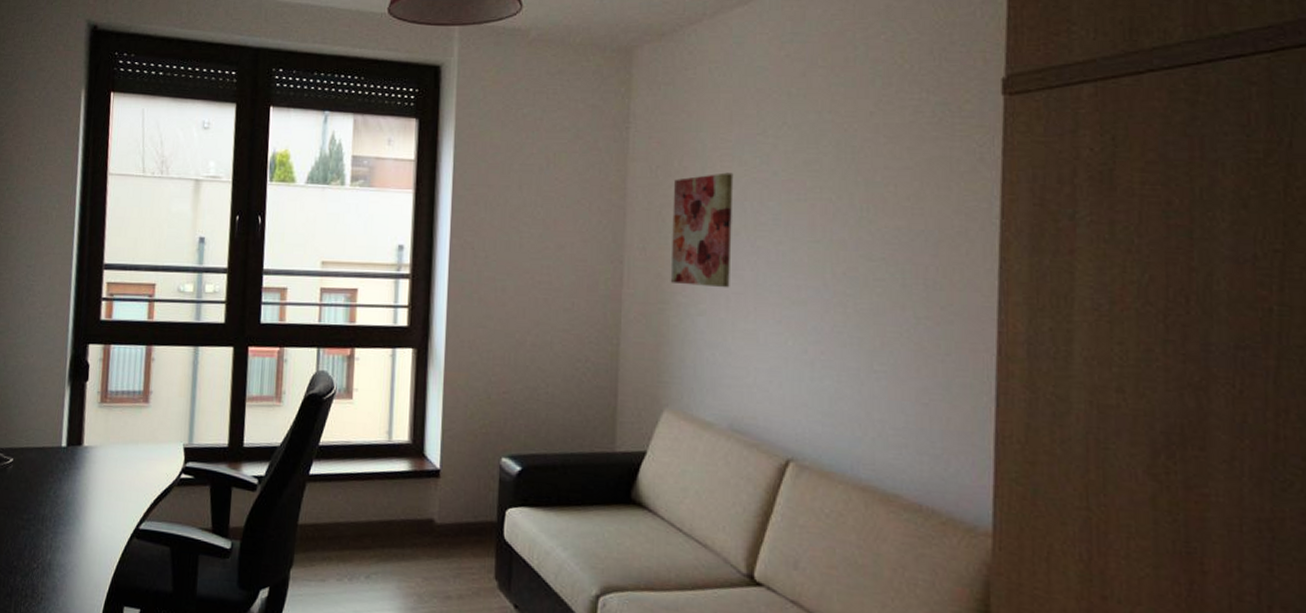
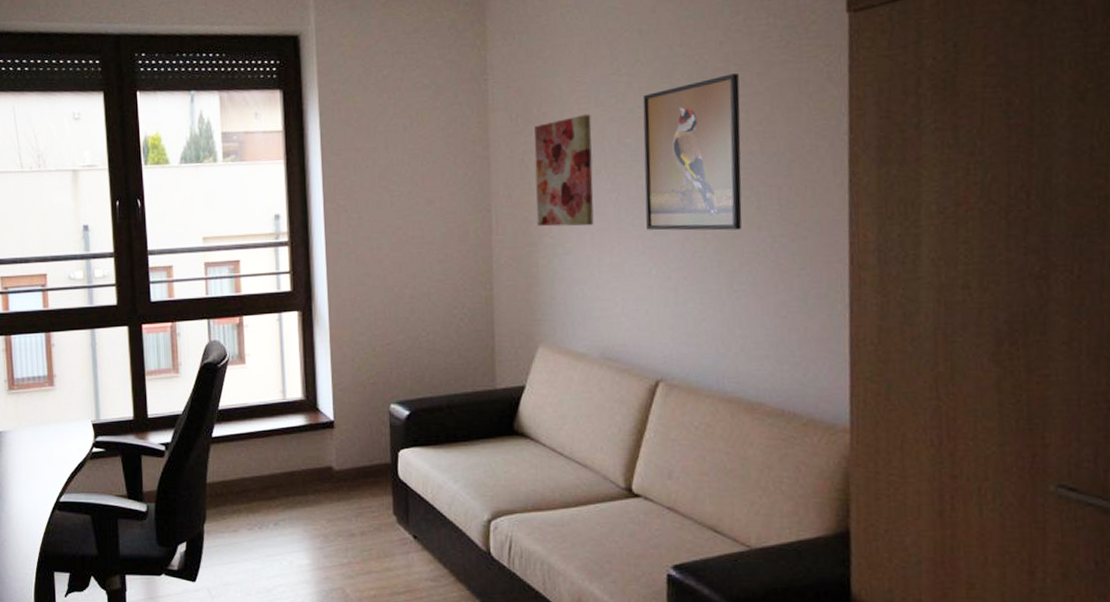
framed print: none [785,146,889,307] -> present [642,74,742,231]

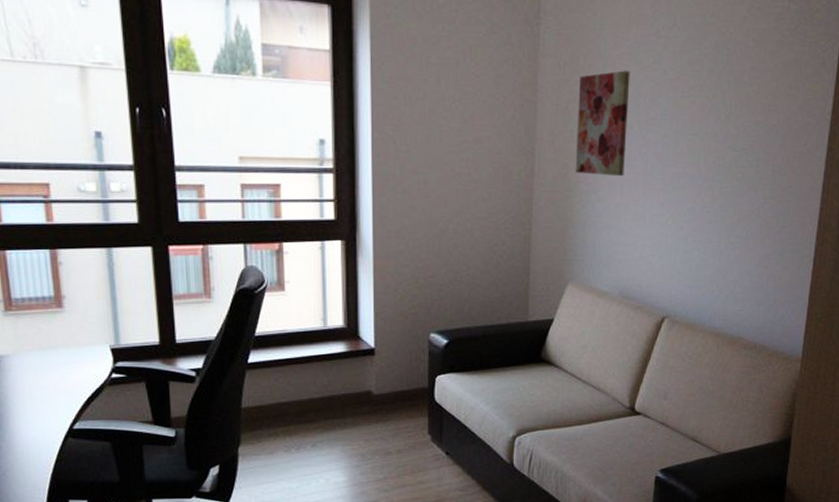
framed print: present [642,74,742,231] -> none [668,49,755,190]

